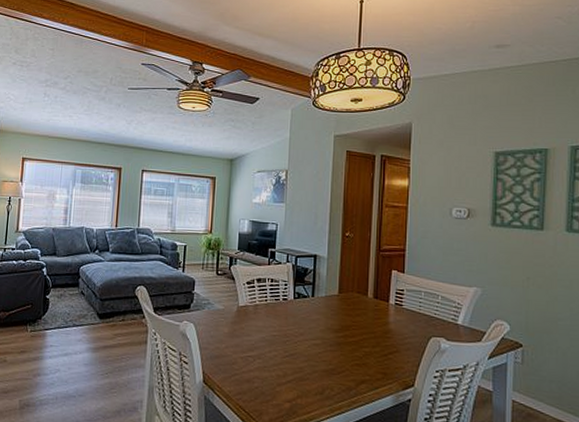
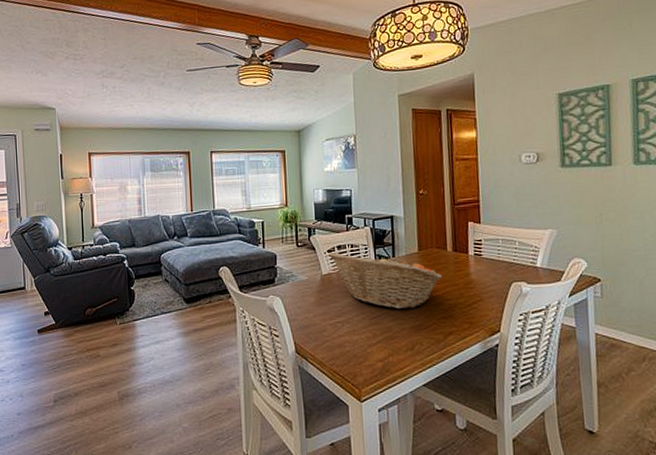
fruit basket: none [248,285,361,351] -> present [329,253,443,310]

